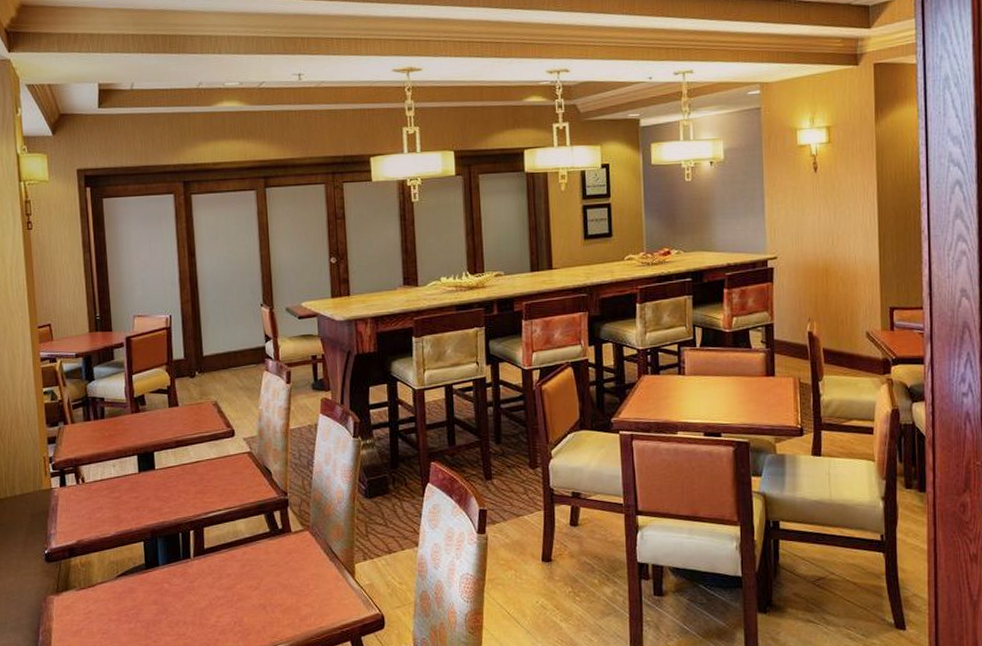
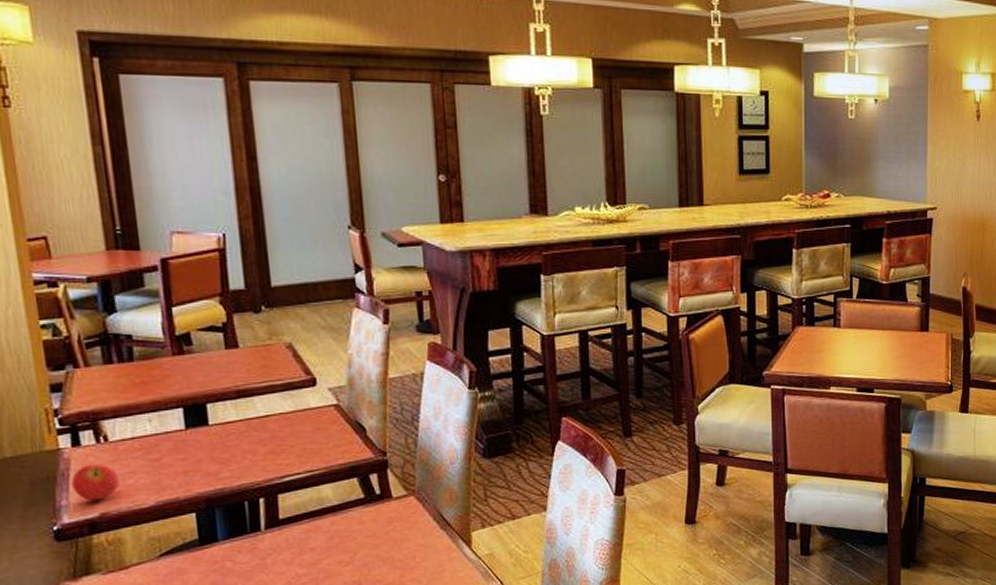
fruit: none [58,500,91,531] -> present [71,463,119,501]

